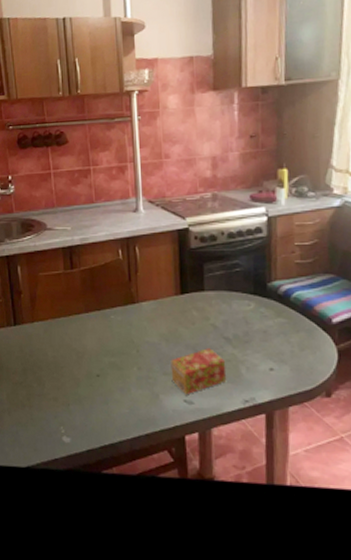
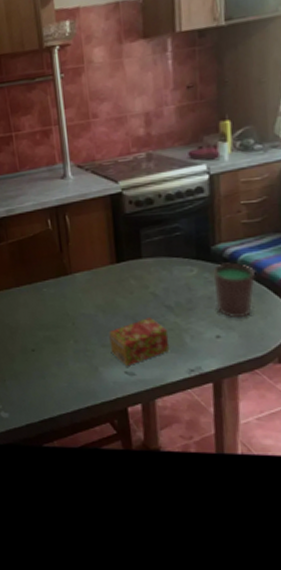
cup: none [268,299,307,351] -> present [212,262,256,317]

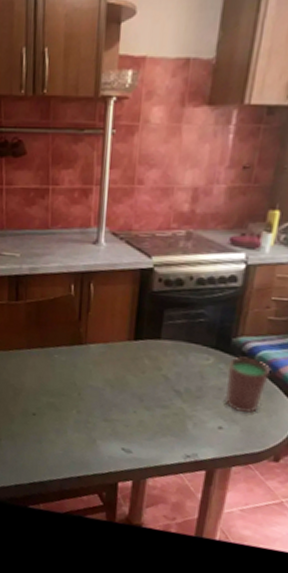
tea box: present [109,318,170,367] -> none [111,399,173,444]

